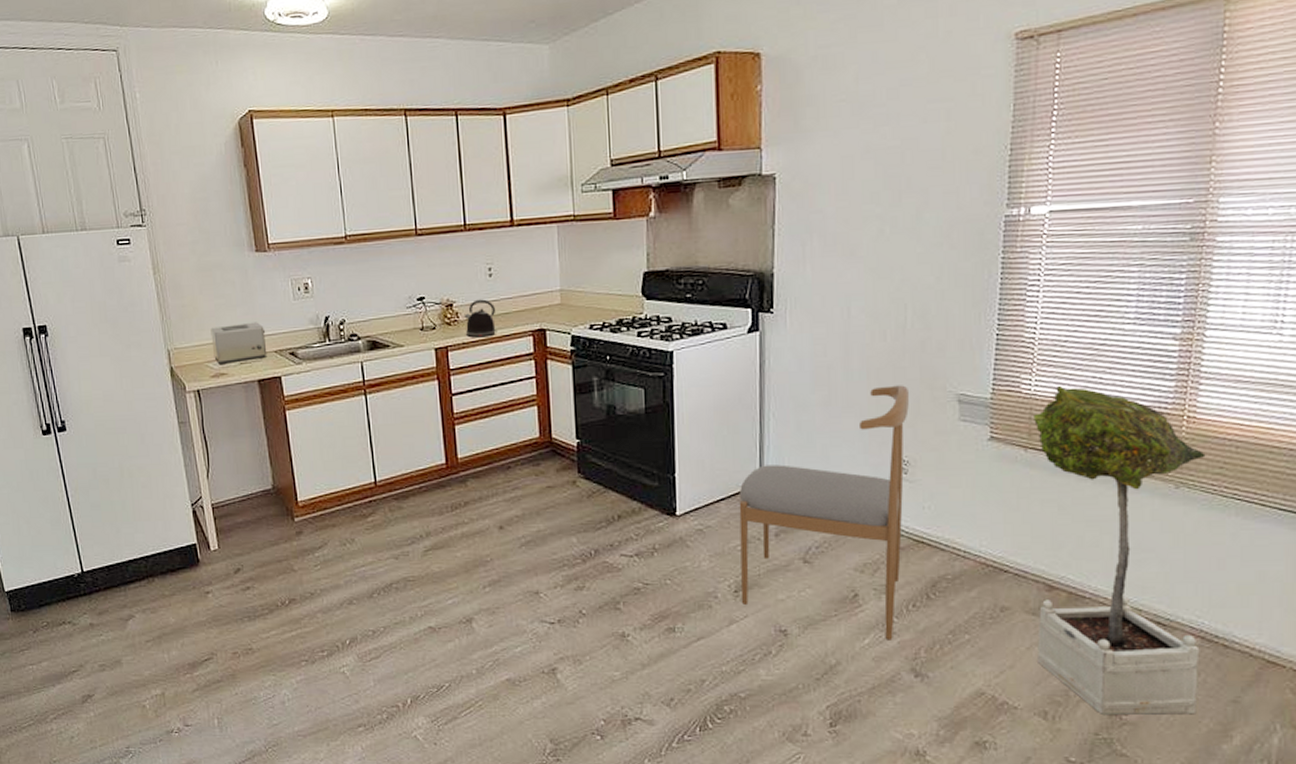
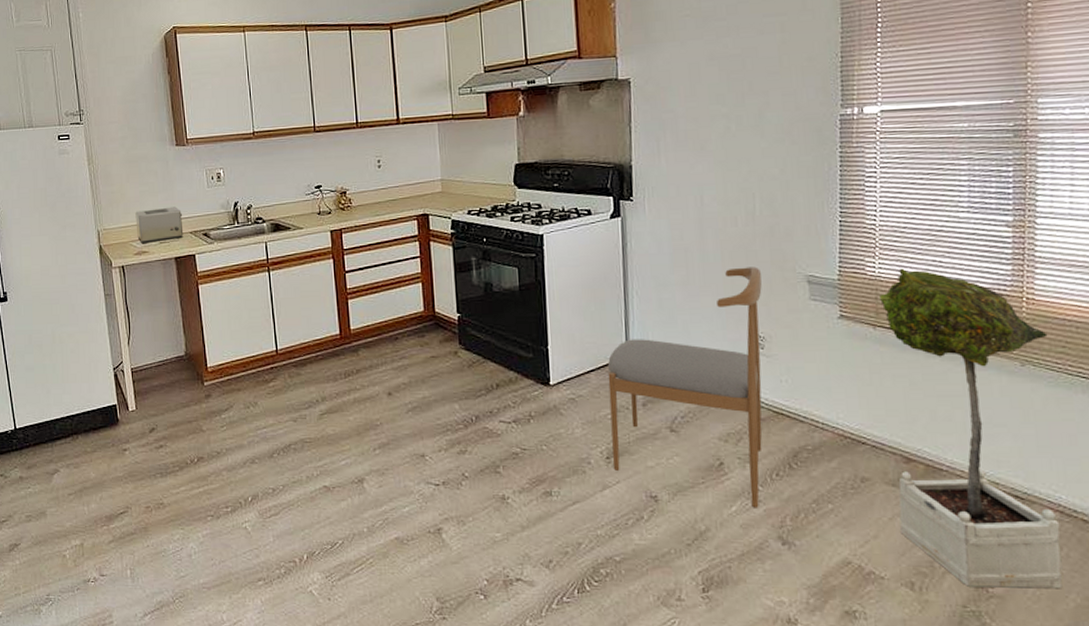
kettle: present [464,299,497,338] -> none [356,187,386,222]

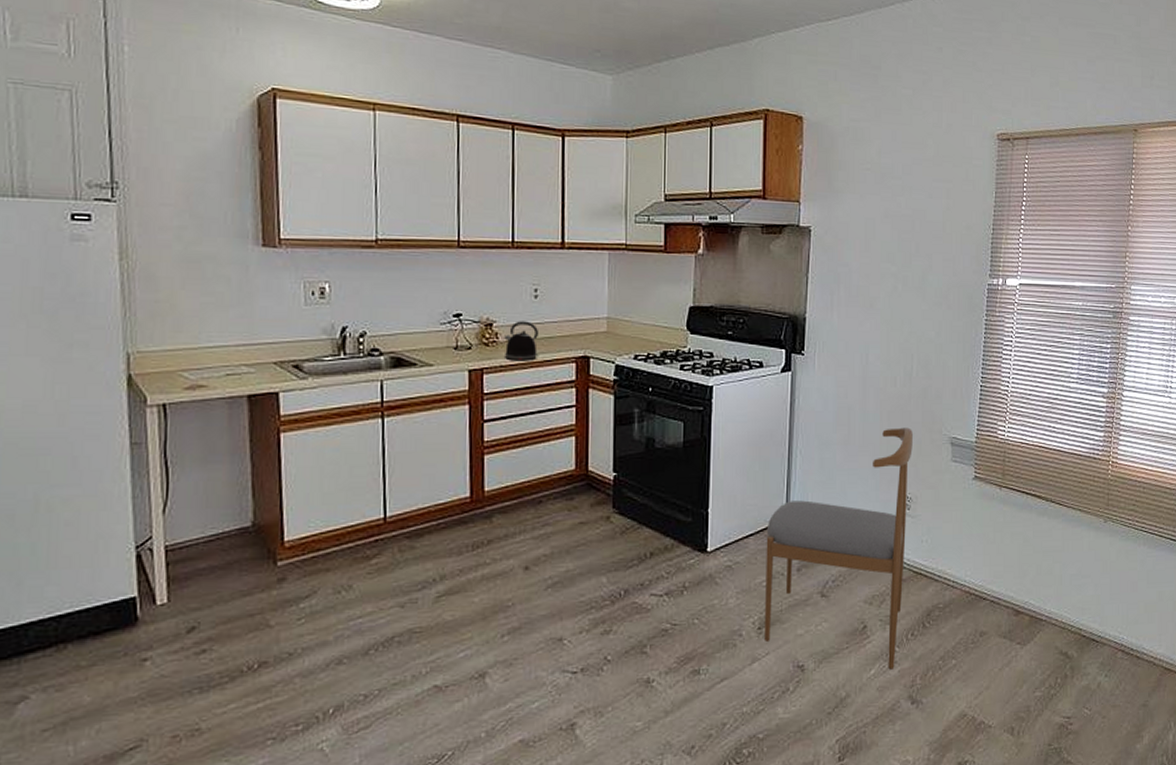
toaster: present [135,206,184,244] -> none [190,327,265,375]
kettle: none [356,187,386,222] -> present [504,321,540,361]
potted tree: present [880,268,1063,589] -> none [1007,432,1124,726]

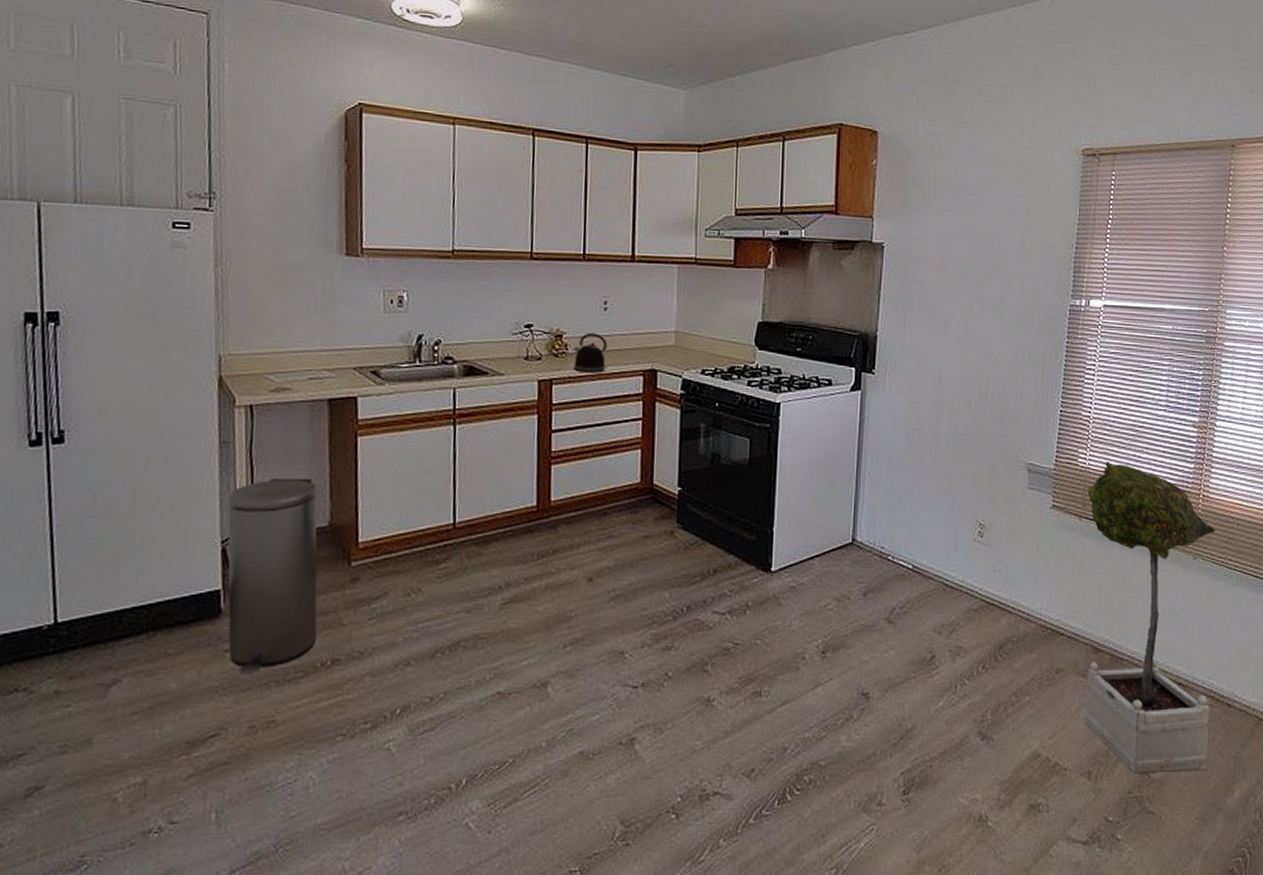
pedal bin: none [140,477,243,682] -> present [227,478,318,673]
dining chair: present [763,427,913,670] -> none [827,451,987,703]
potted tree: none [1007,432,1124,726] -> present [1085,461,1216,773]

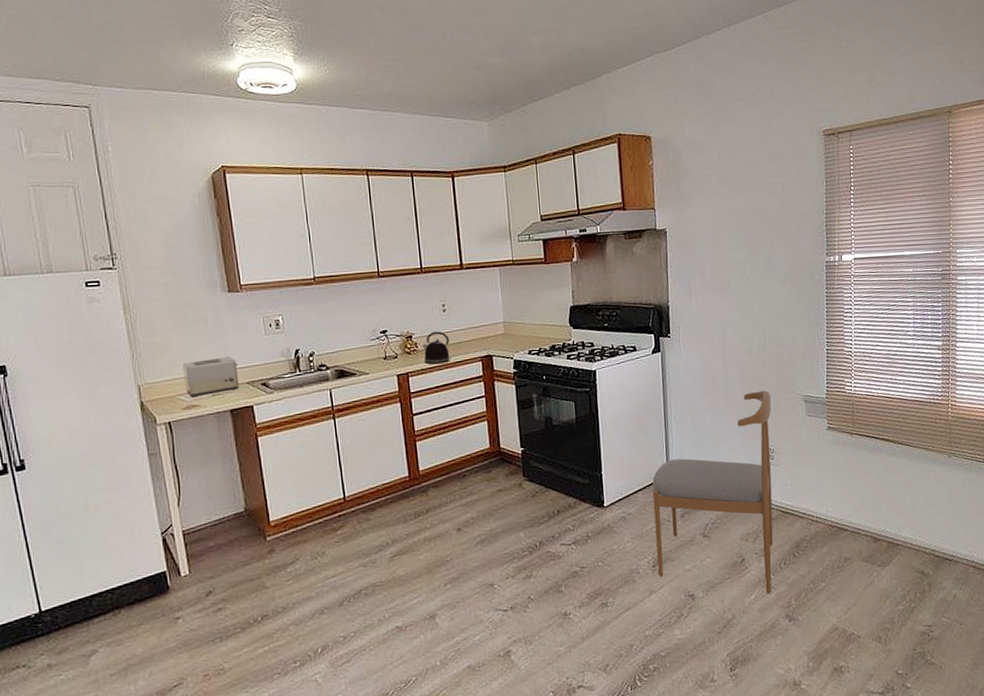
pedal bin: present [227,478,318,673] -> none [161,475,248,635]
toaster: none [276,333,346,379] -> present [183,356,240,398]
dining chair: none [827,451,987,703] -> present [652,390,773,594]
potted tree: present [1085,461,1216,773] -> none [855,385,976,634]

